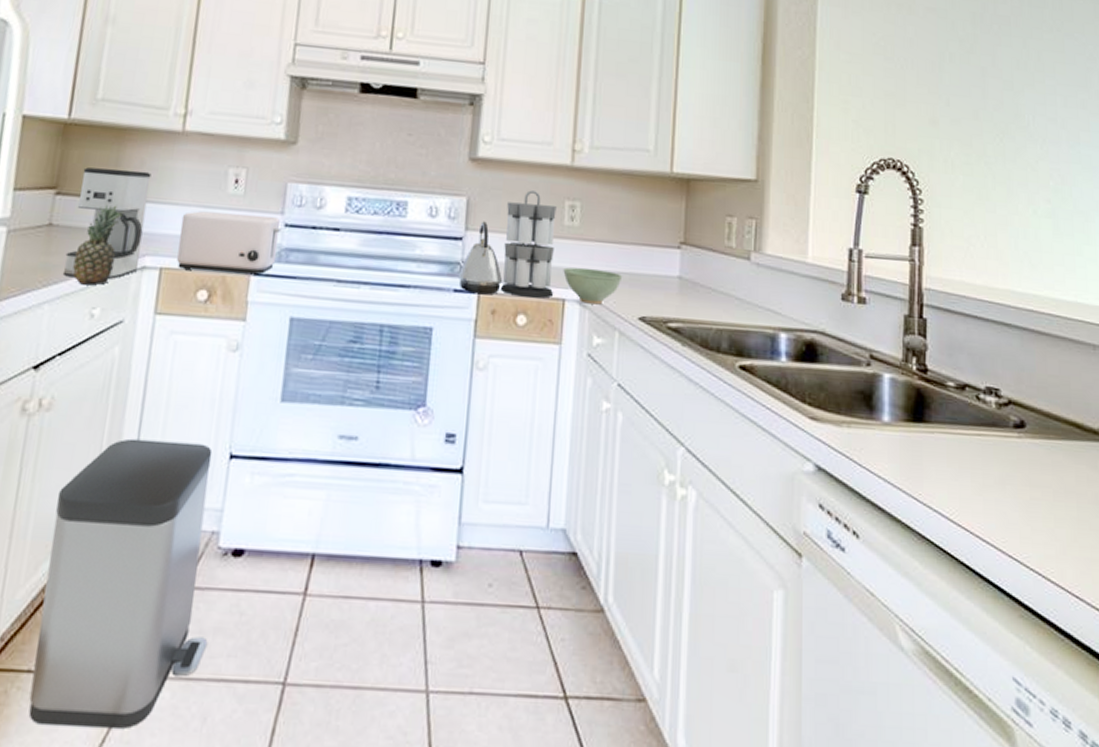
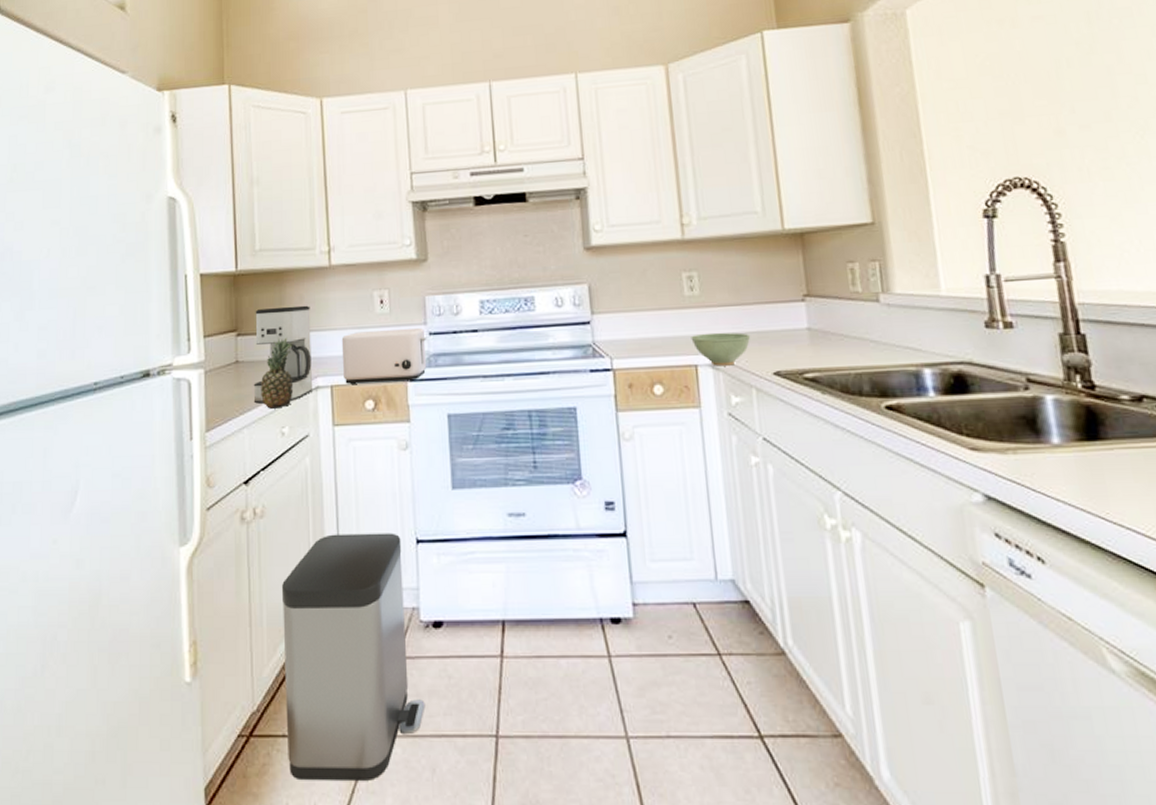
kettle: present [457,221,503,295] -> none [591,303,635,372]
spice rack: present [499,190,557,298] -> none [627,268,686,368]

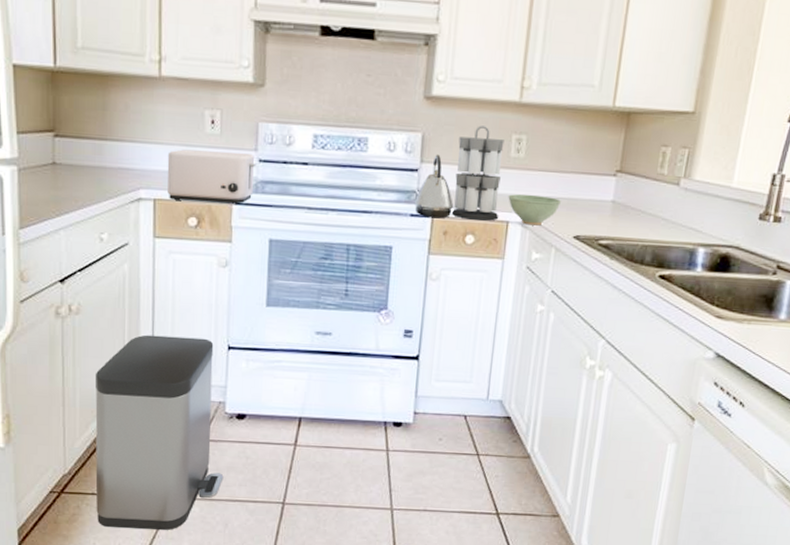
coffee maker: present [253,305,313,404] -> none [71,112,136,209]
fruit: present [261,337,294,409] -> none [79,144,115,215]
kettle: none [591,303,635,372] -> present [414,154,454,219]
spice rack: none [627,268,686,368] -> present [451,125,504,221]

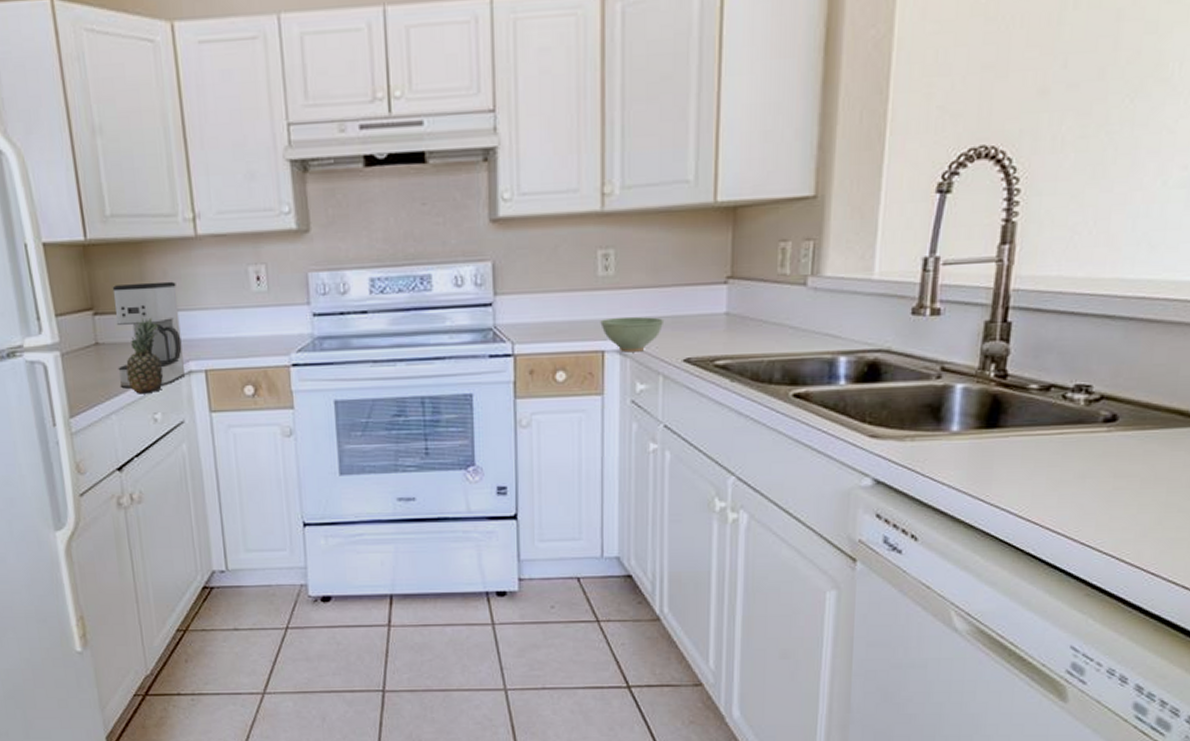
coffee maker: none [71,112,136,209] -> present [112,281,186,389]
fruit: none [79,144,115,215] -> present [126,317,163,394]
pedal bin: present [95,334,224,530] -> none [165,517,315,728]
toaster: present [167,149,256,204] -> none [214,307,311,369]
kettle: present [414,154,454,219] -> none [491,283,538,357]
spice rack: present [451,125,504,221] -> none [535,244,592,354]

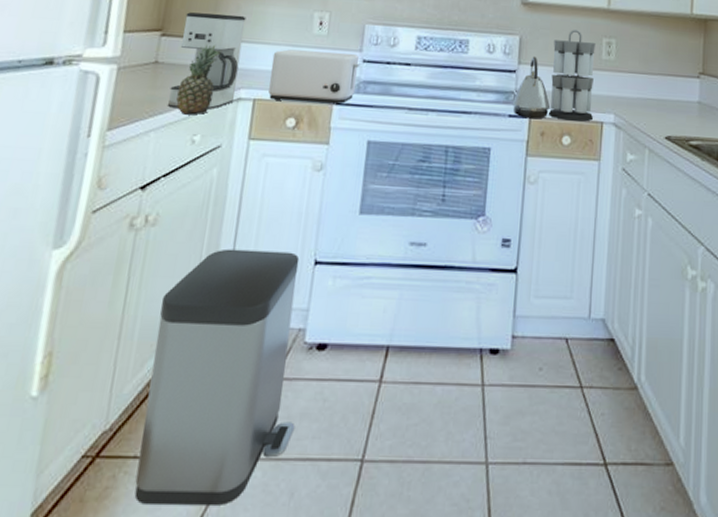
pedal bin: none [165,517,315,728] -> present [134,248,300,505]
toaster: none [214,307,311,369] -> present [268,49,360,105]
kettle: none [491,283,538,357] -> present [512,56,551,119]
spice rack: none [535,244,592,354] -> present [548,30,596,122]
bowl: present [600,316,665,353] -> none [601,95,652,127]

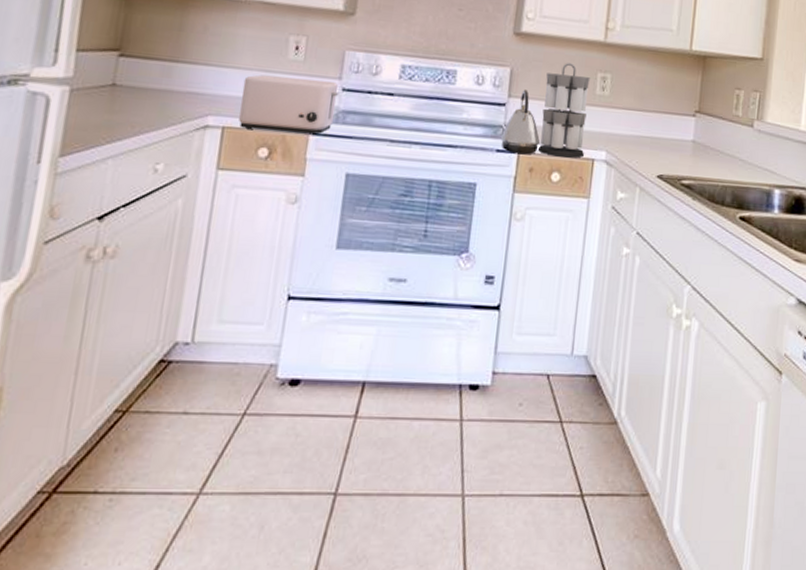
pedal bin: present [134,248,300,505] -> none [95,282,272,539]
coffee maker: present [168,12,246,109] -> none [127,31,215,137]
fruit: present [176,44,221,115] -> none [136,66,186,143]

